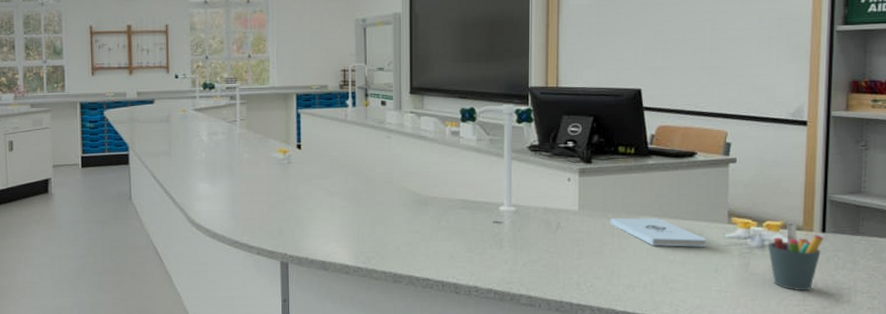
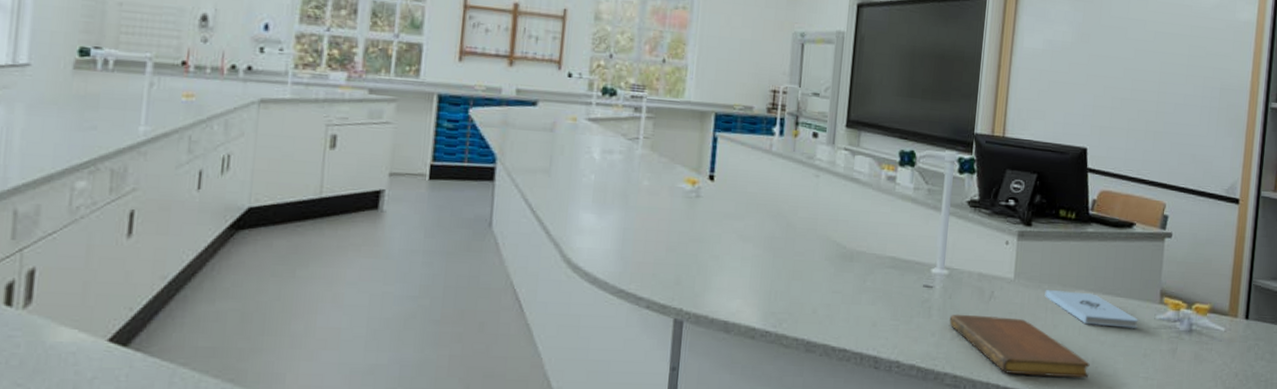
notebook: none [520,243,660,294] -> present [949,314,1090,378]
pen holder: present [767,222,824,290] -> none [1195,306,1247,381]

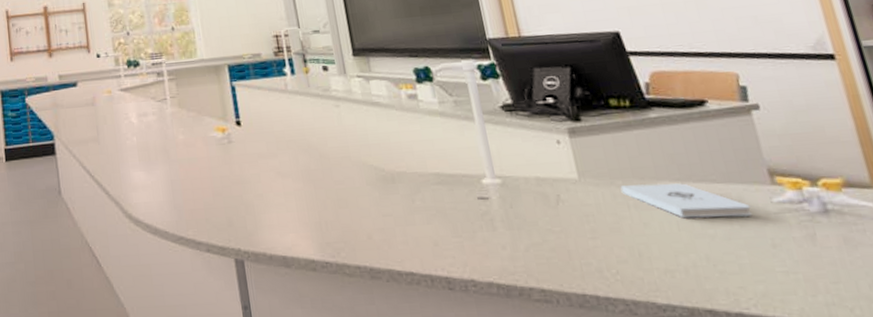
notebook: present [949,314,1090,378] -> none [517,220,708,282]

